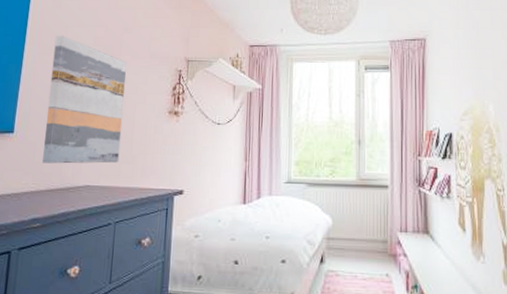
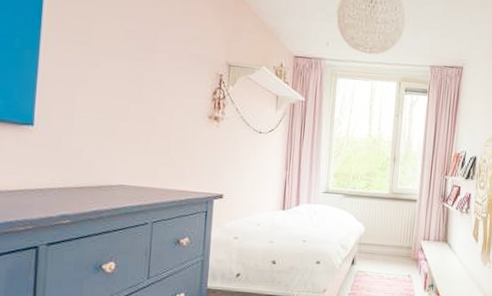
wall art: present [42,35,127,164] -> none [69,22,162,164]

